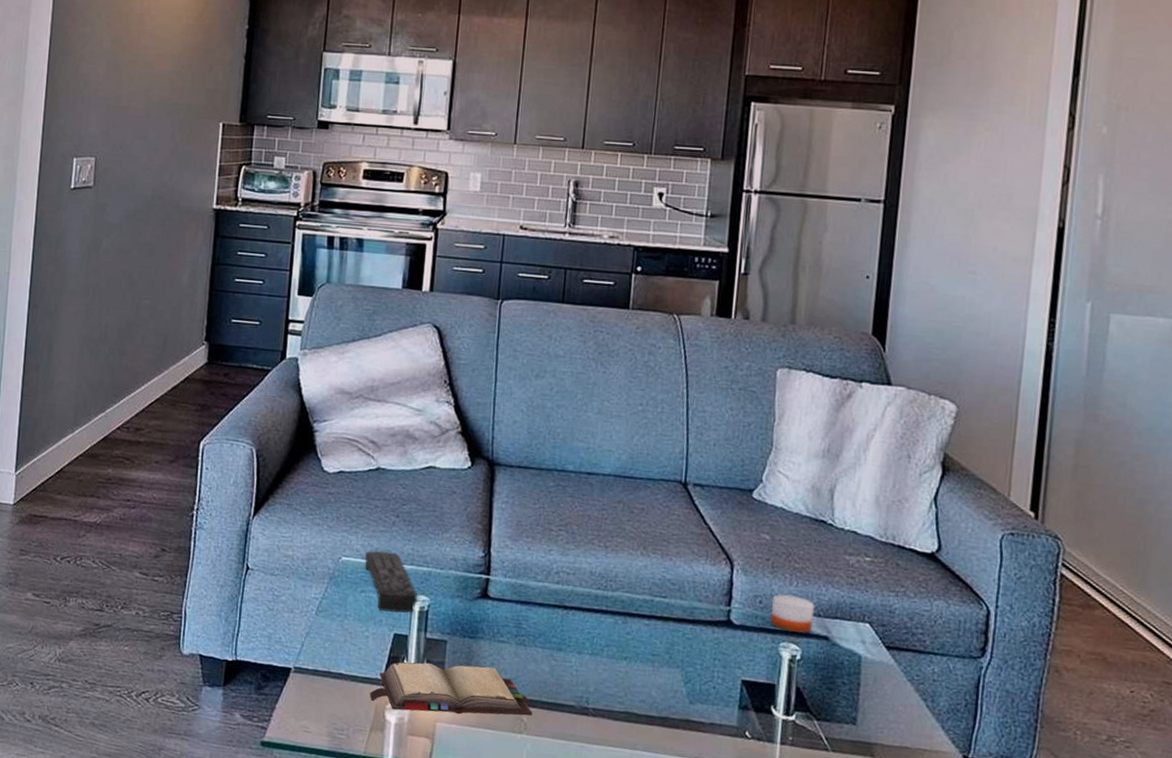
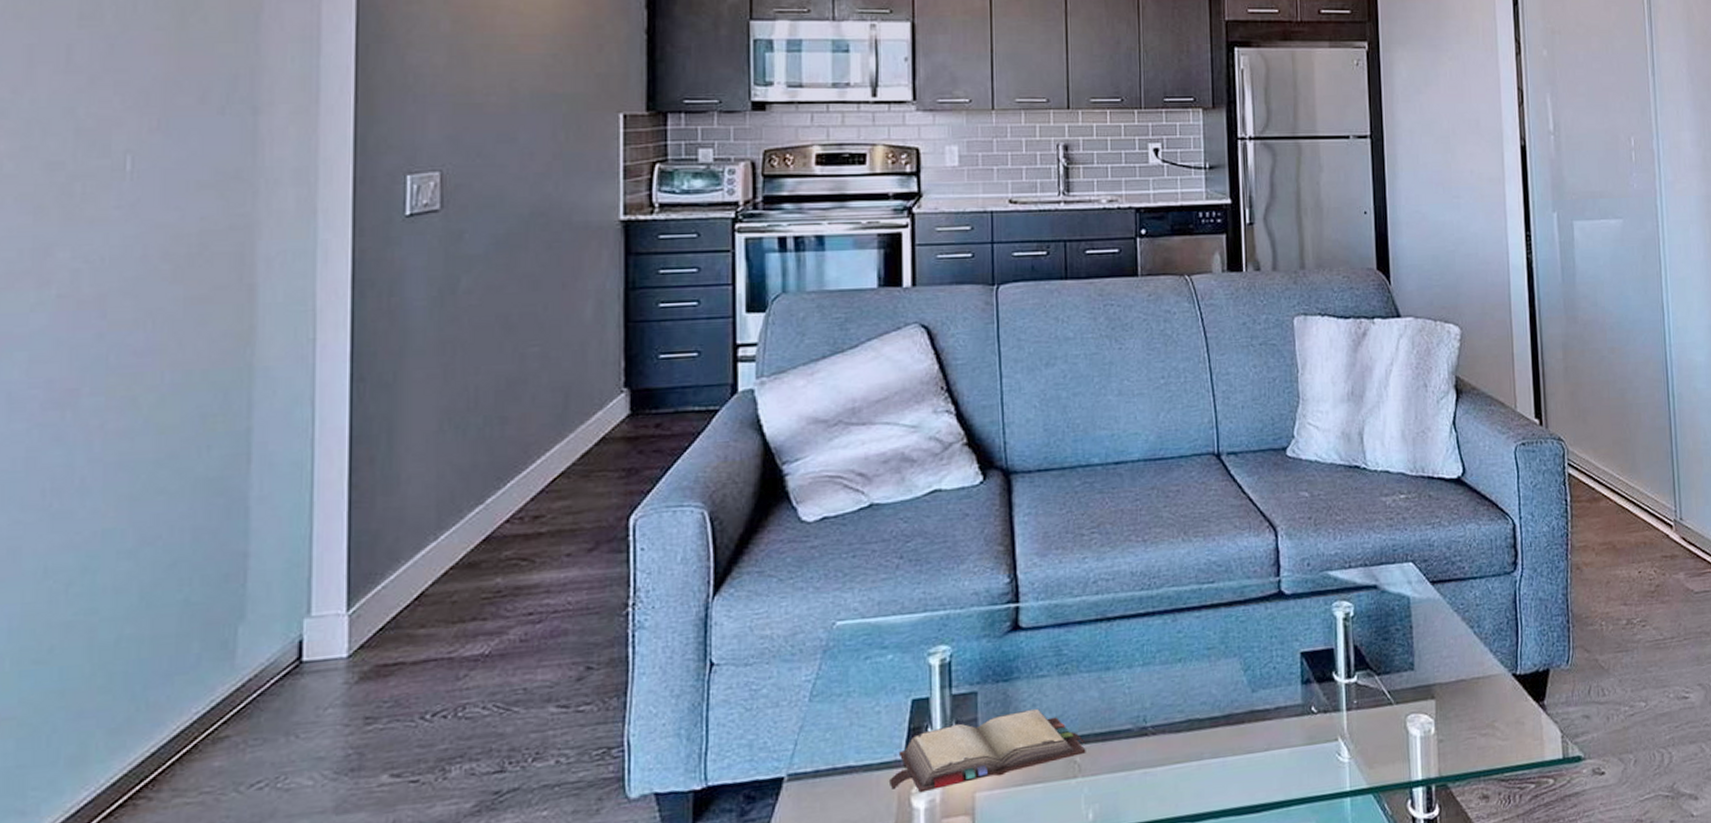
remote control: present [364,551,417,613] -> none [865,601,936,677]
candle: present [770,594,815,634] -> none [1319,549,1361,589]

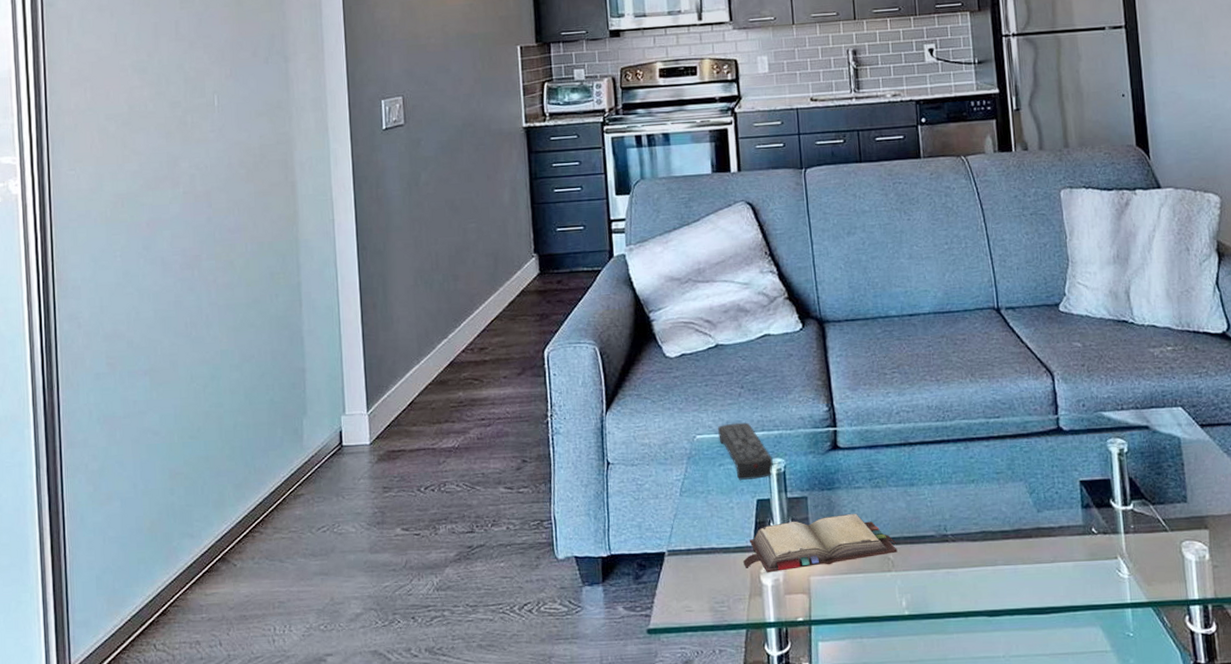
remote control: none [865,601,936,677] -> present [717,422,773,481]

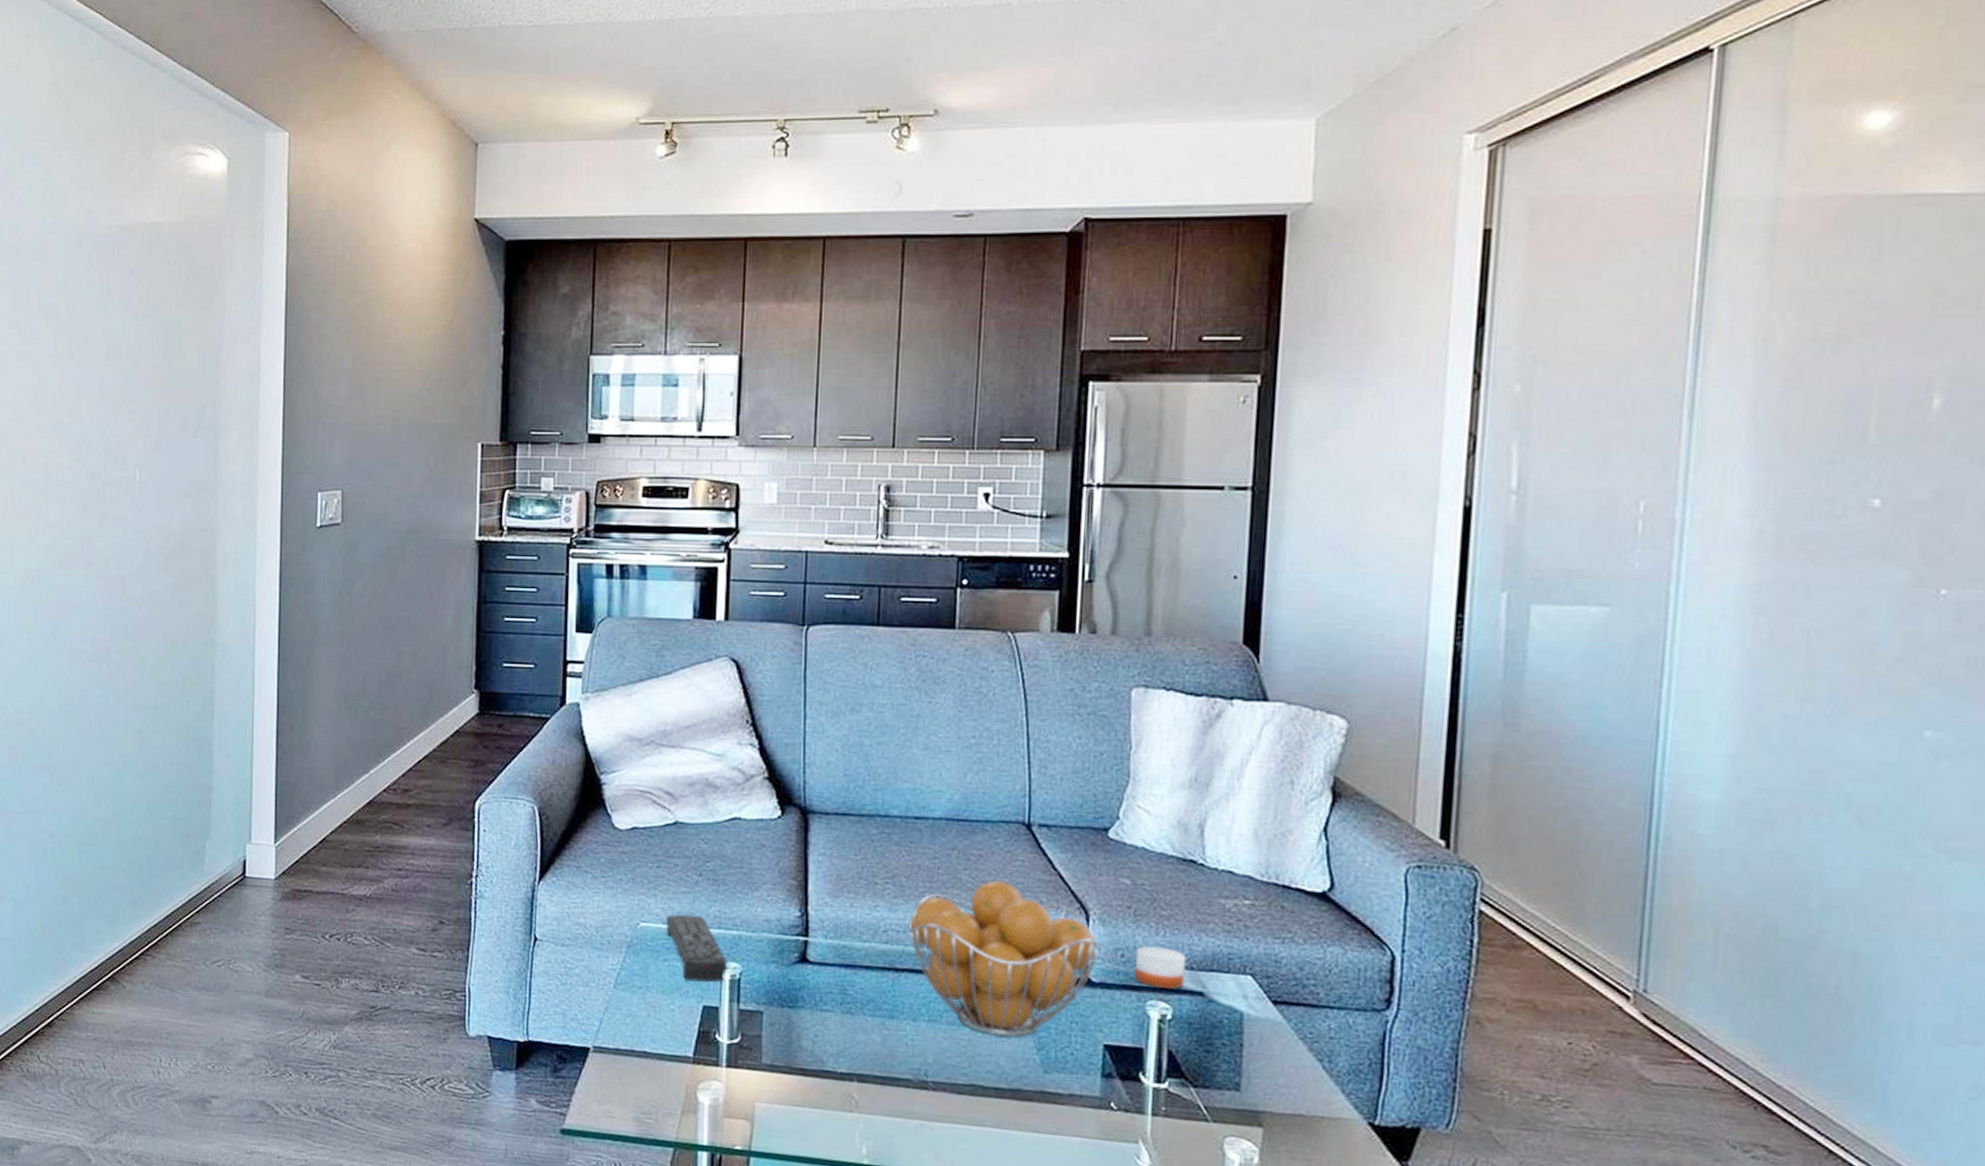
hardback book: present [743,514,898,573] -> none [679,1036,864,1093]
fruit basket: none [915,358,1066,487] -> present [908,881,1100,1037]
candle: none [1093,393,1134,428] -> present [1134,946,1187,990]

